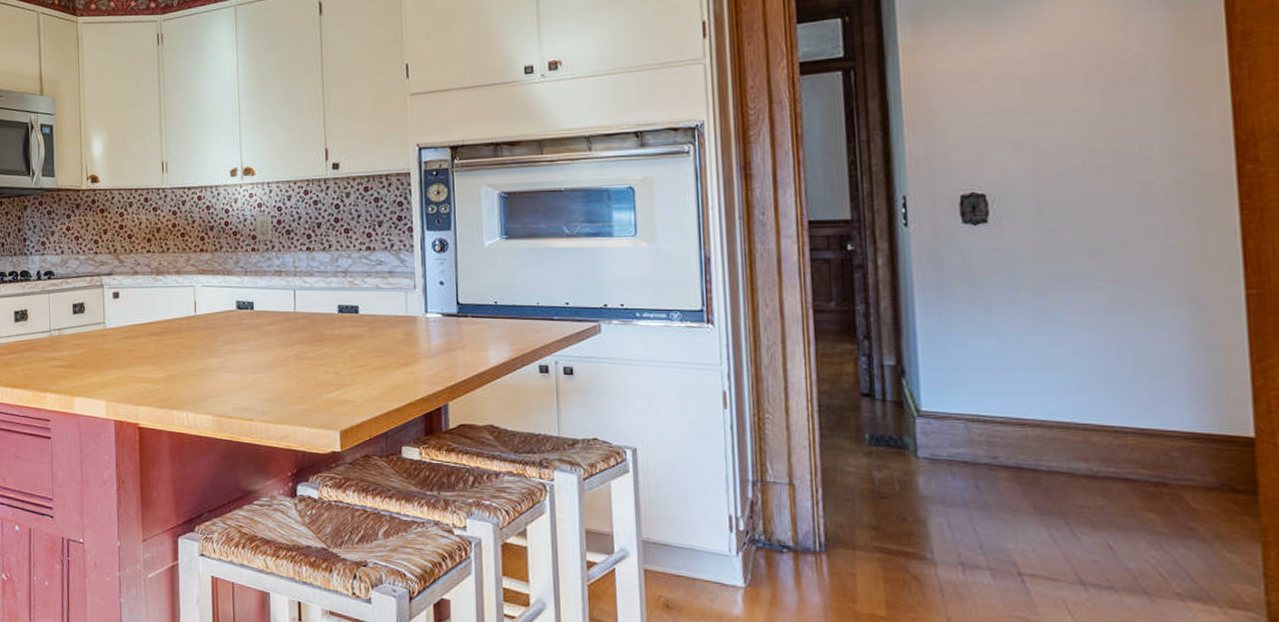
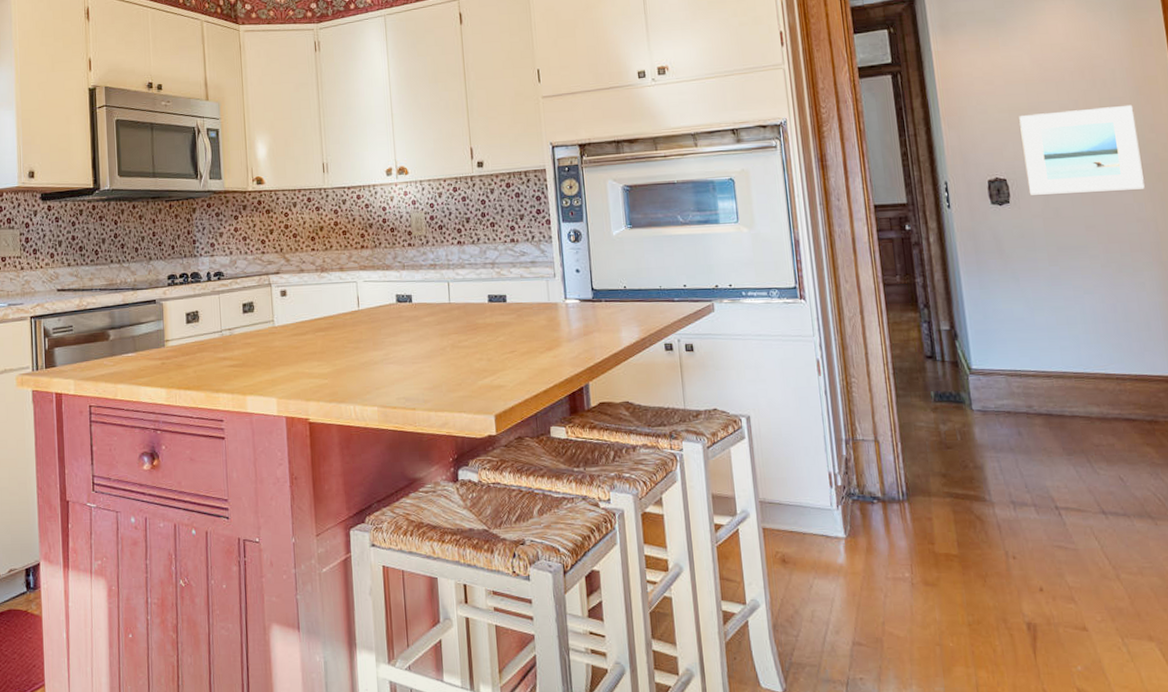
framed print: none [1009,108,1177,214] -> present [1019,104,1145,195]

